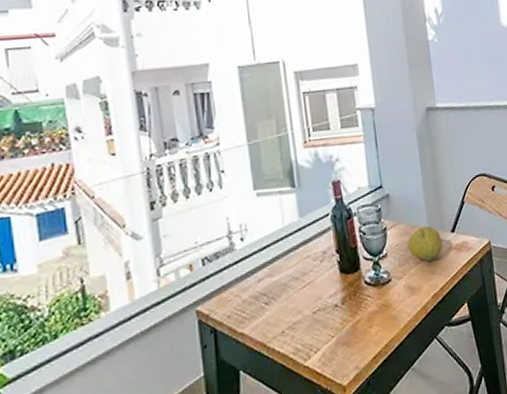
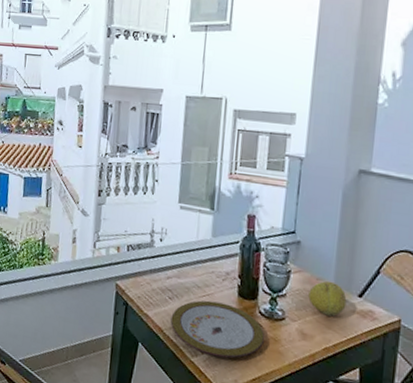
plate: none [272,285,376,352] -> present [170,300,265,358]

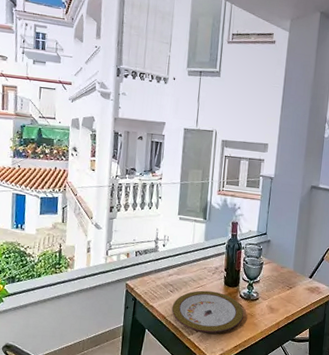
fruit: present [308,281,347,317] -> none [275,268,302,294]

